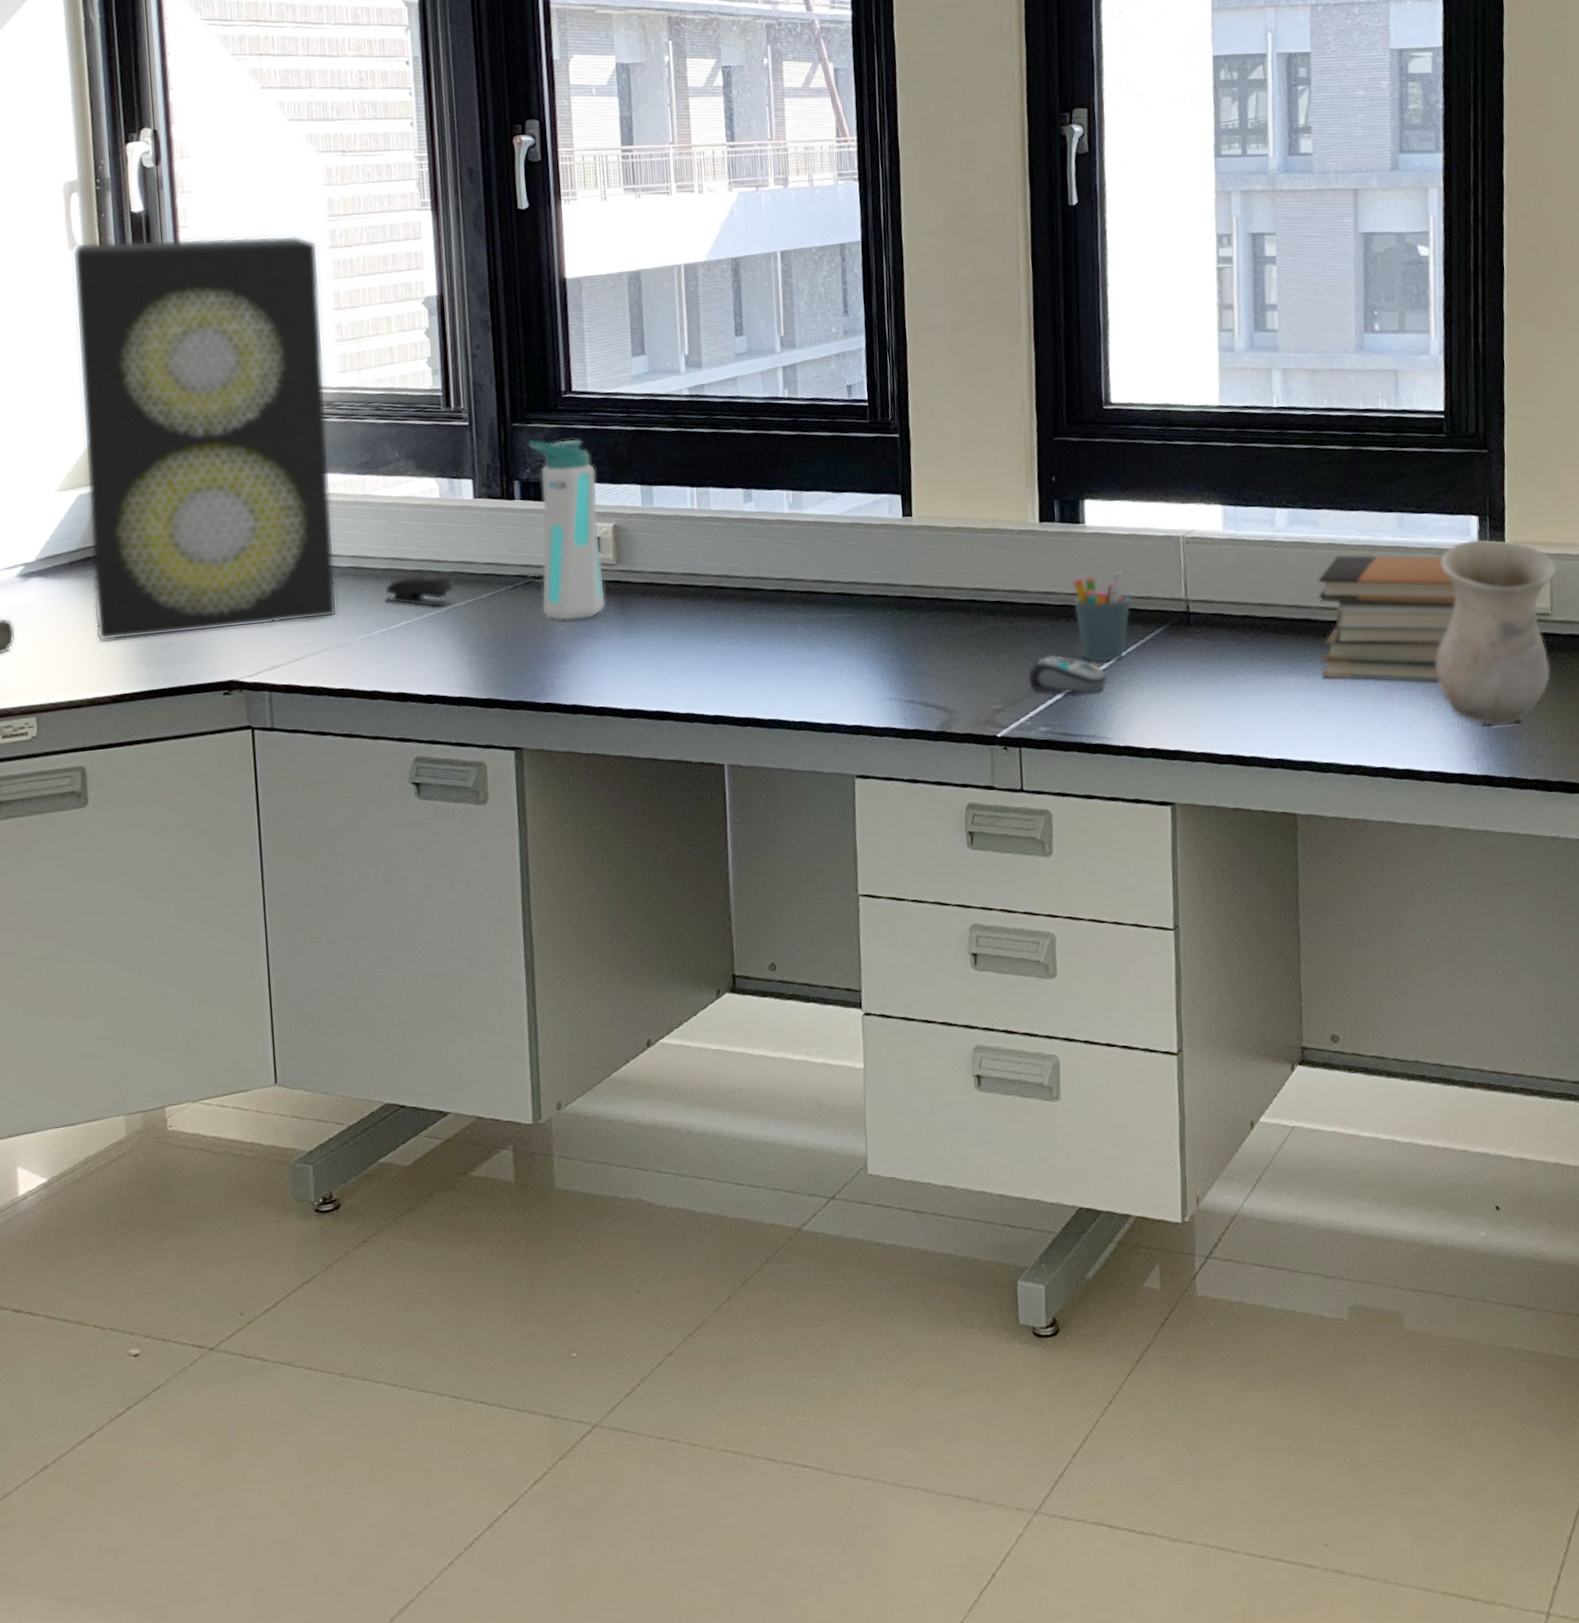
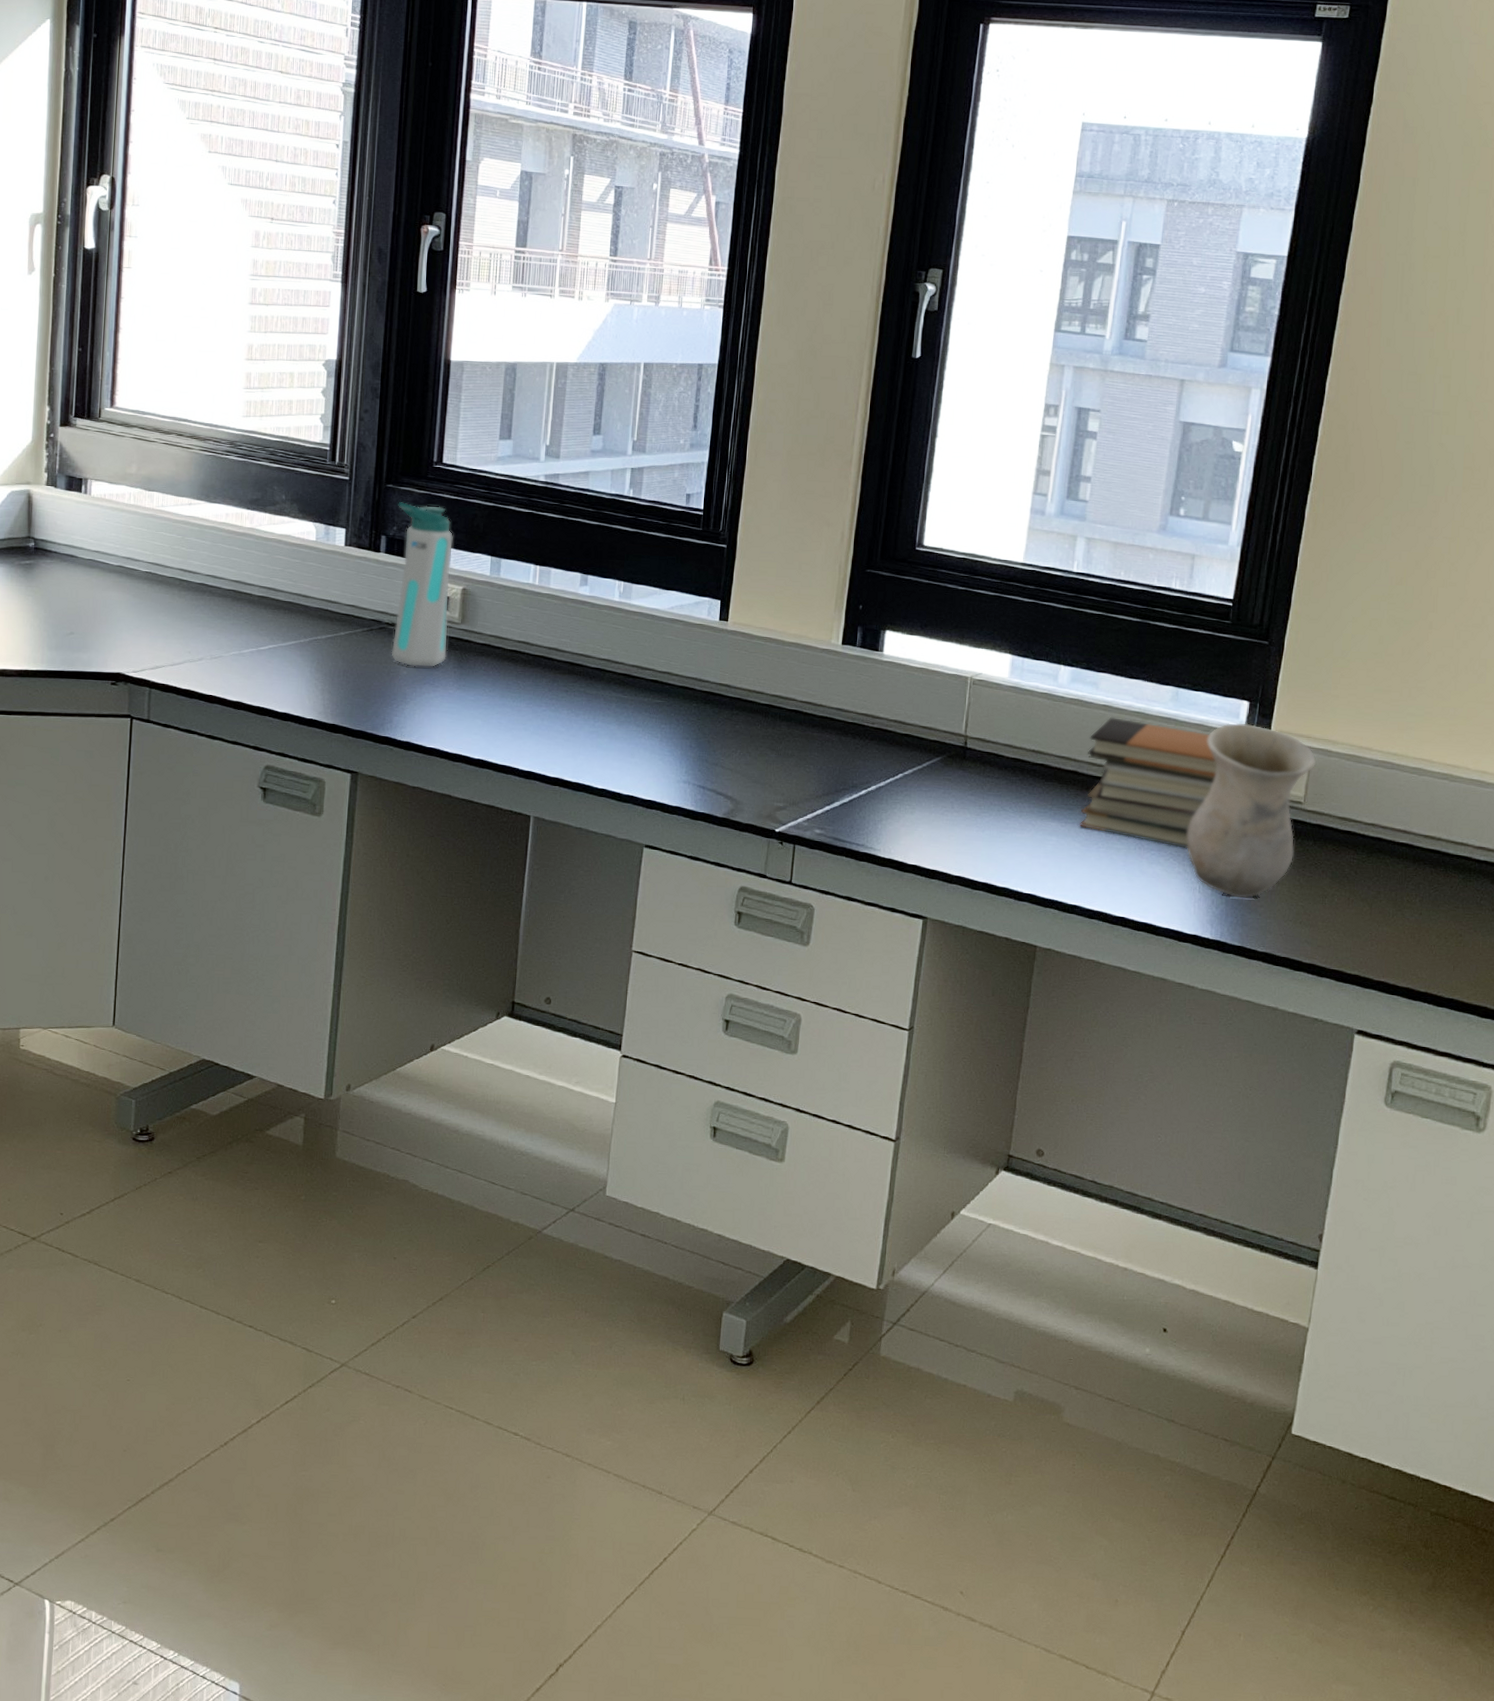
speaker: present [72,235,338,642] -> none [11,269,239,632]
stapler: present [385,574,454,608] -> none [257,605,317,638]
computer mouse: present [1028,654,1107,695] -> none [811,766,882,806]
pen holder: present [1072,572,1131,662] -> none [862,700,915,780]

